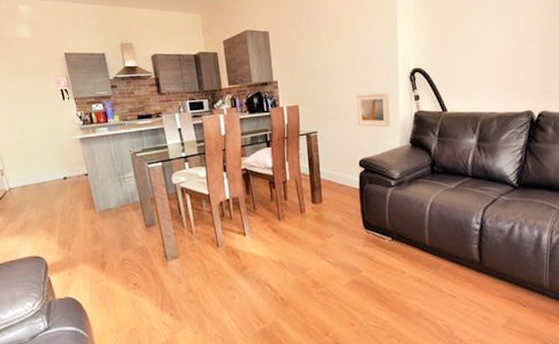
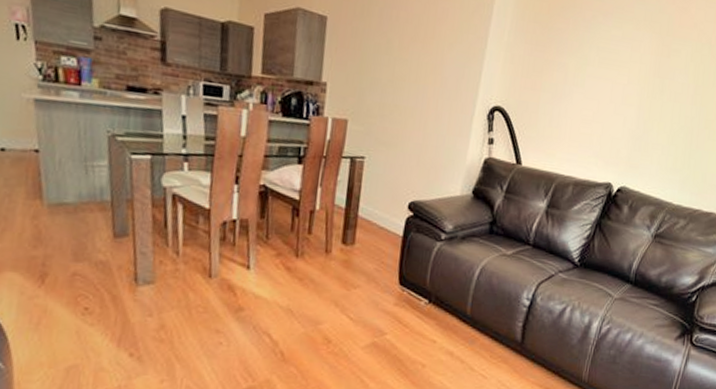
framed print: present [356,92,390,128] -> none [415,121,460,170]

